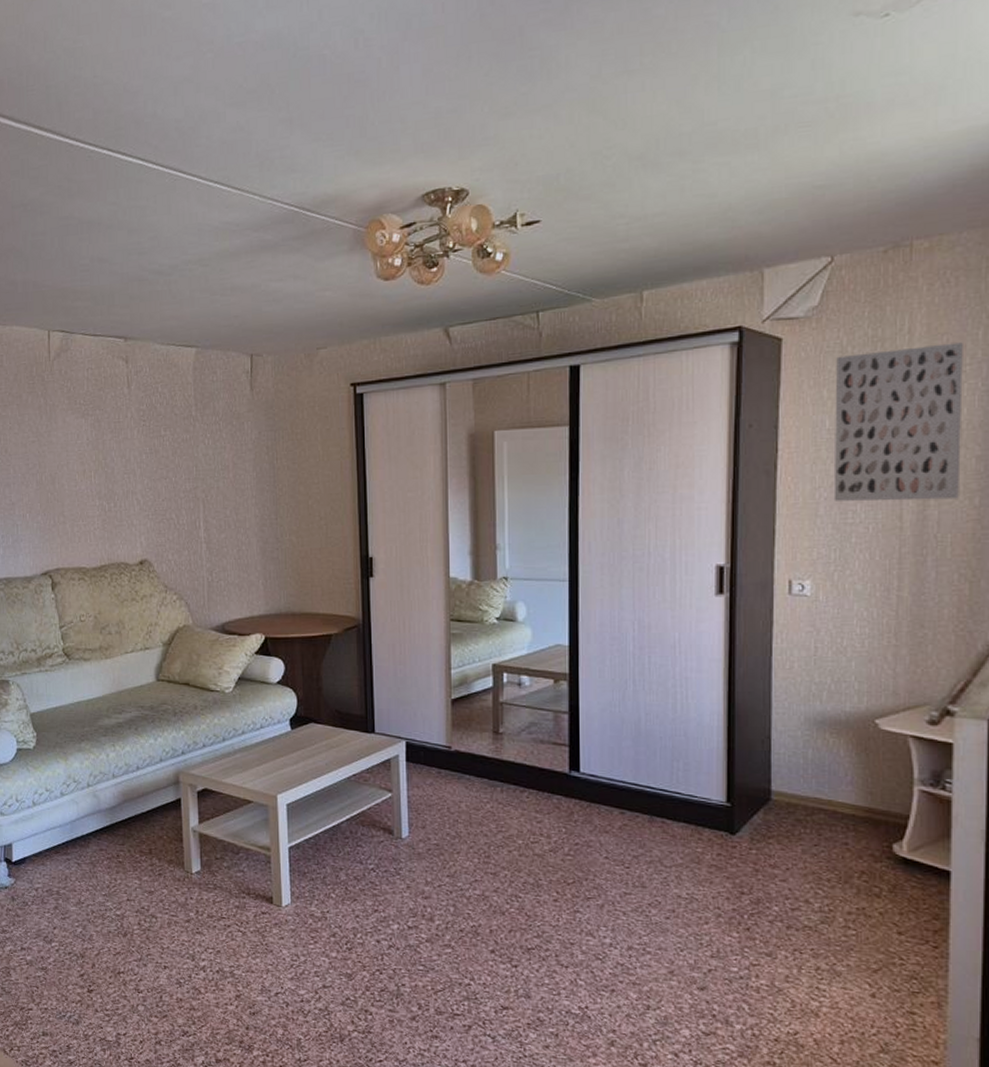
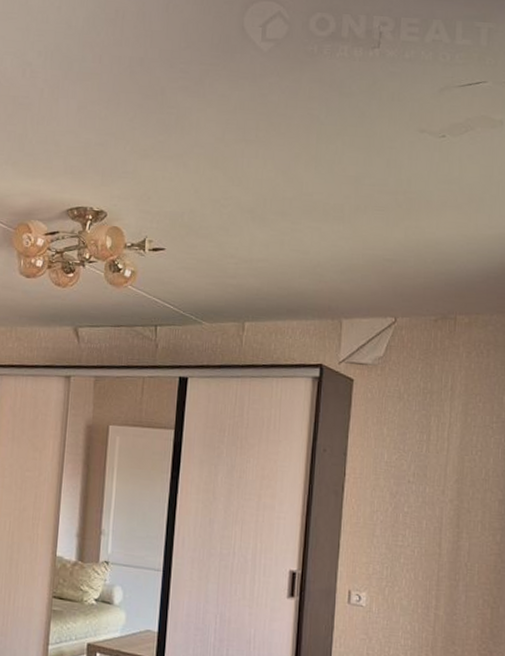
wall art: present [833,342,963,501] -> none [388,401,491,535]

